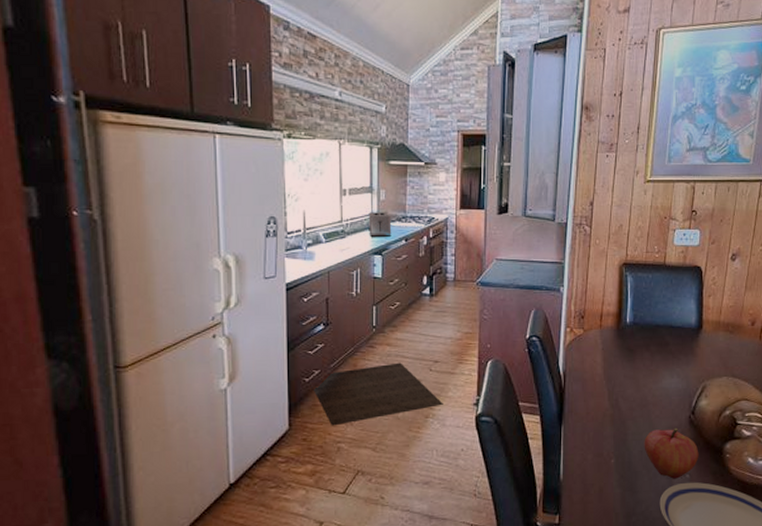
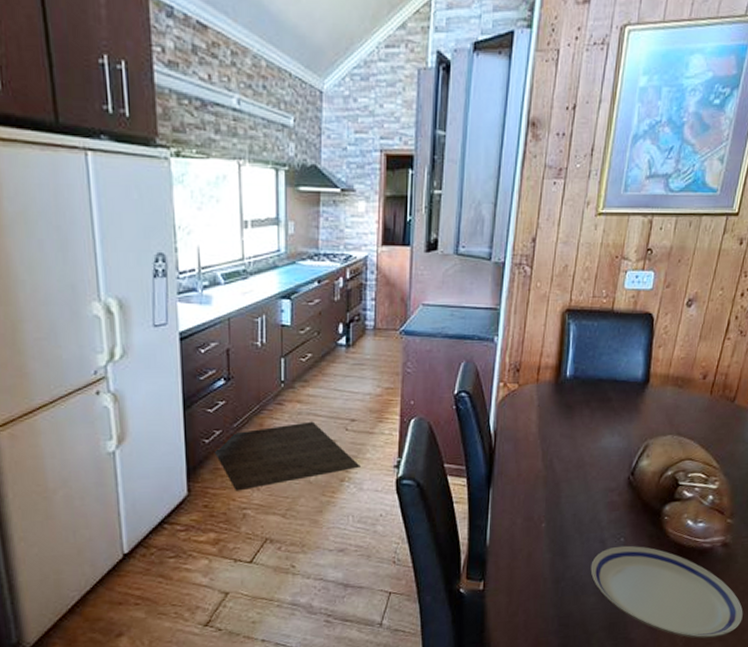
toaster: present [368,212,392,238] -> none [275,248,302,279]
fruit: present [644,427,699,479] -> none [577,489,636,543]

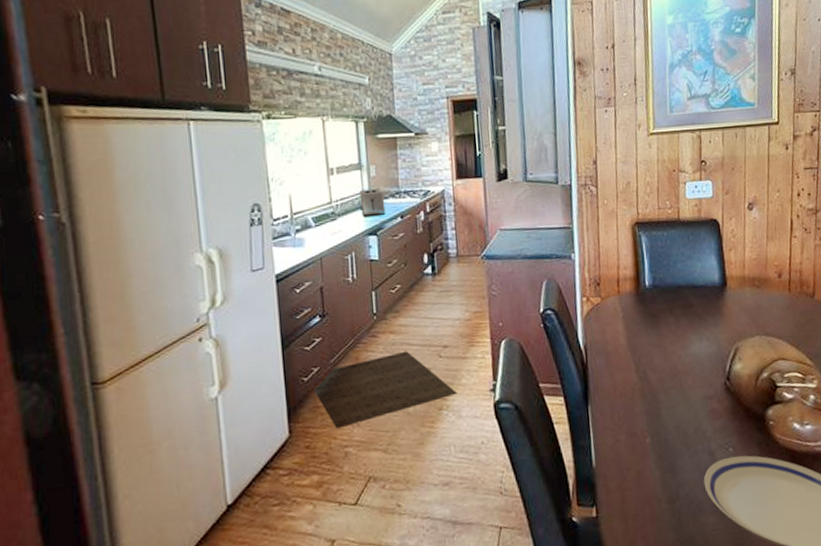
toaster: none [275,248,302,279] -> present [359,189,386,218]

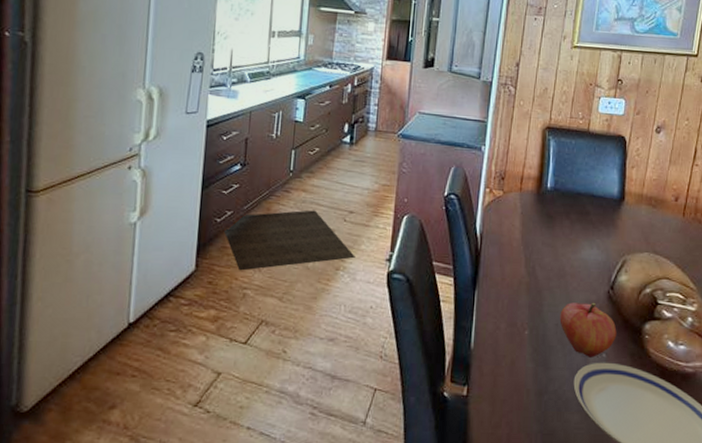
toaster: present [359,189,386,218] -> none [294,56,318,82]
fruit: none [679,396,741,455] -> present [559,302,617,358]

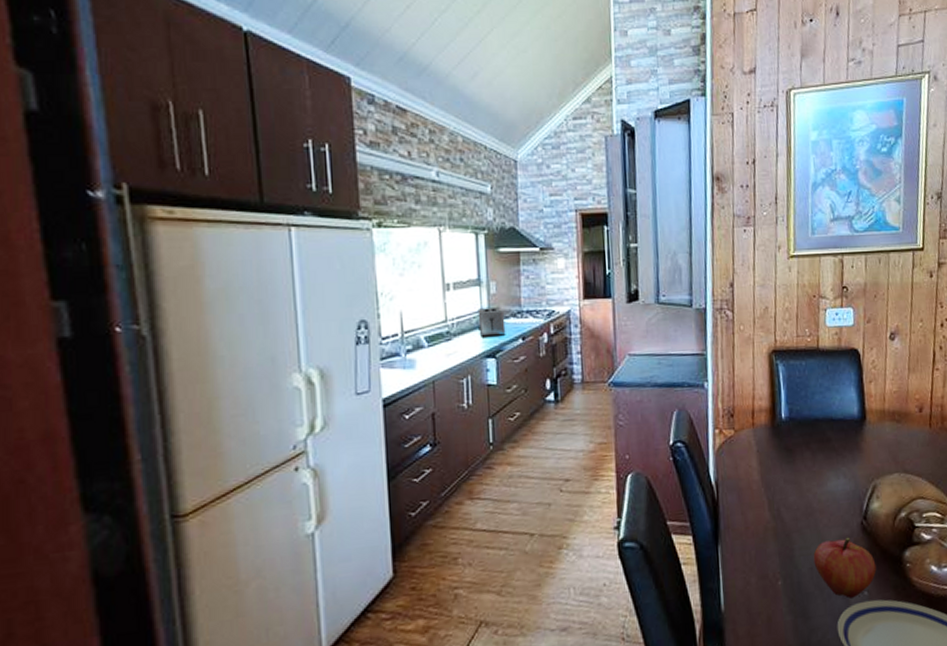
doormat: present [222,210,355,271] -> none [419,484,579,569]
toaster: none [294,56,318,82] -> present [477,307,506,339]

